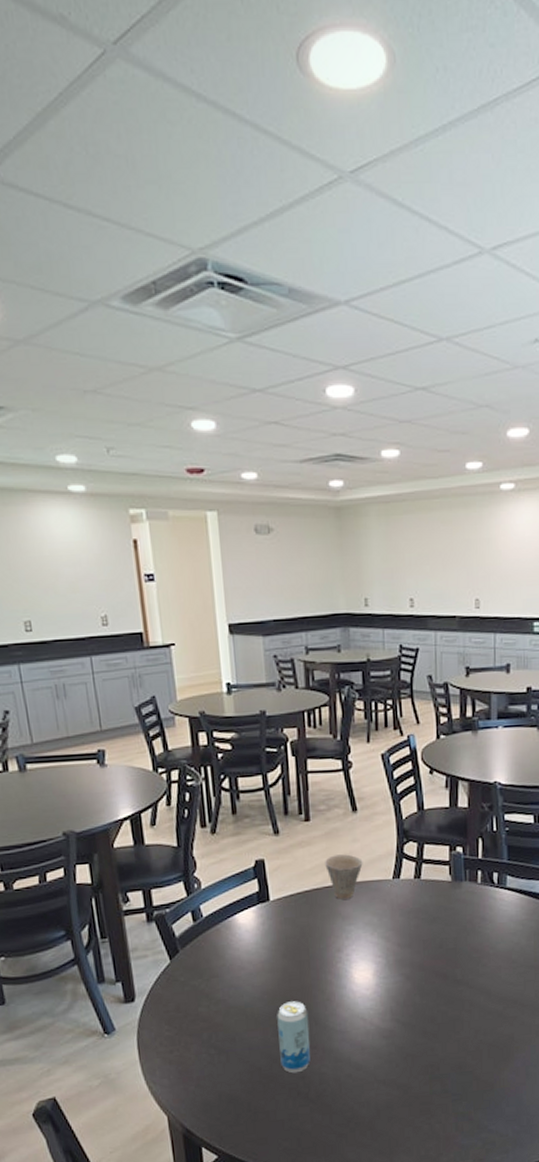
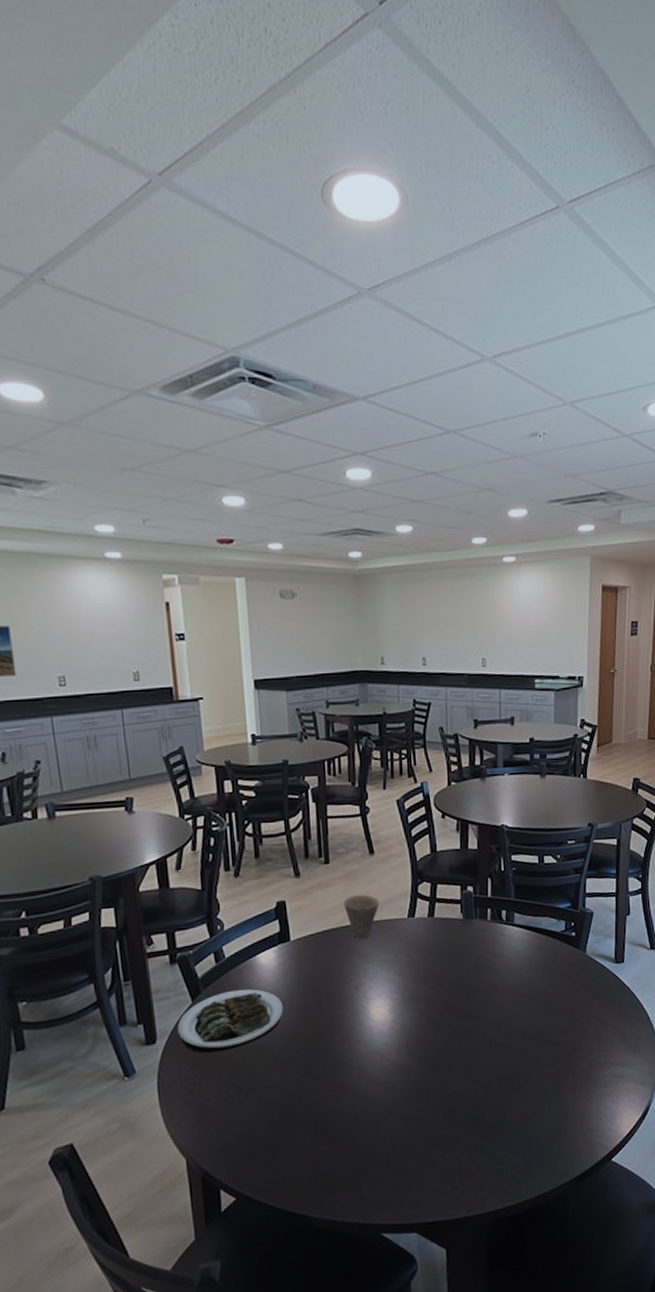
plate: none [156,949,264,1013] -> present [177,989,284,1053]
beverage can: present [277,1001,310,1074] -> none [296,1038,329,1111]

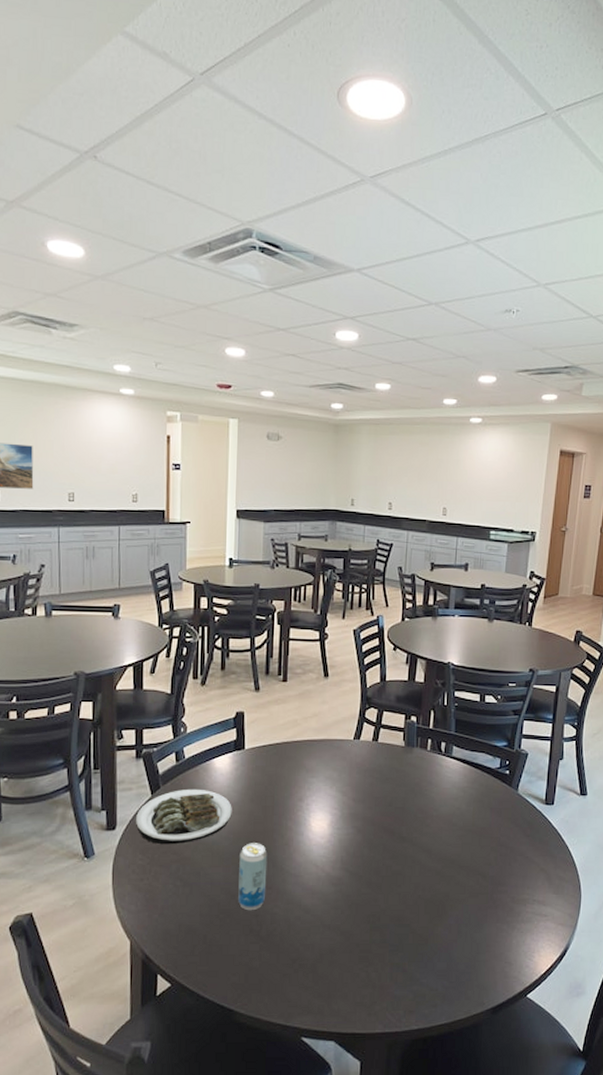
beverage can: none [296,1038,329,1111] -> present [238,843,268,911]
cup: present [343,894,380,938] -> none [296,714,329,754]

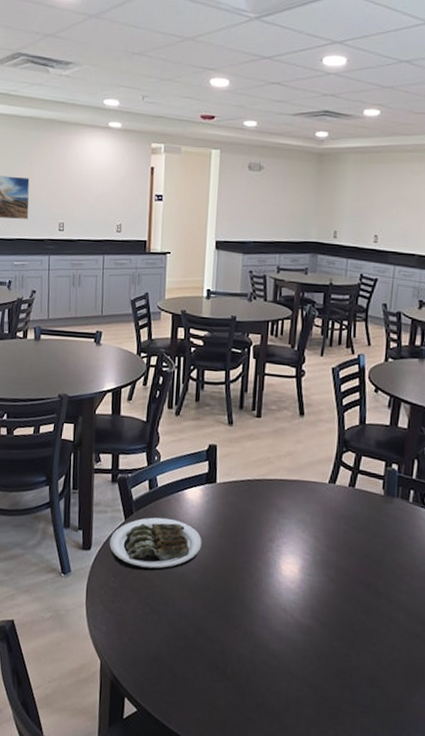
beverage can: present [238,843,268,911] -> none [205,578,236,648]

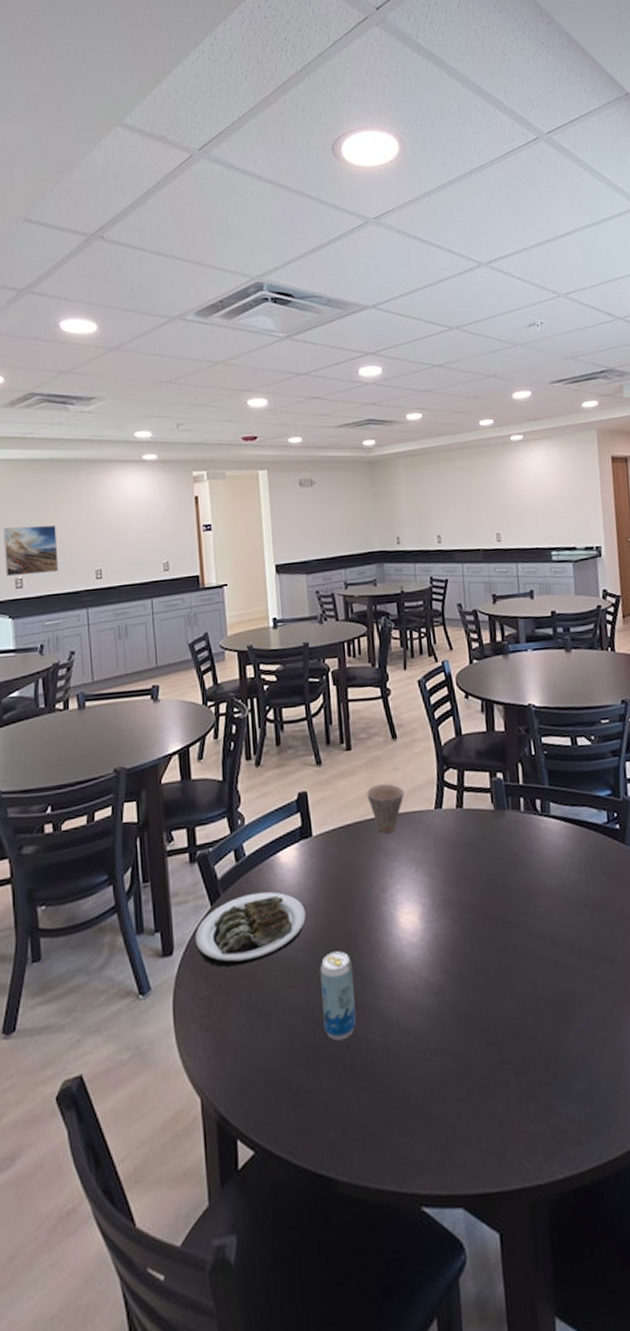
beverage can: none [205,578,236,648] -> present [320,951,356,1041]
cup: none [269,452,303,494] -> present [367,784,405,833]

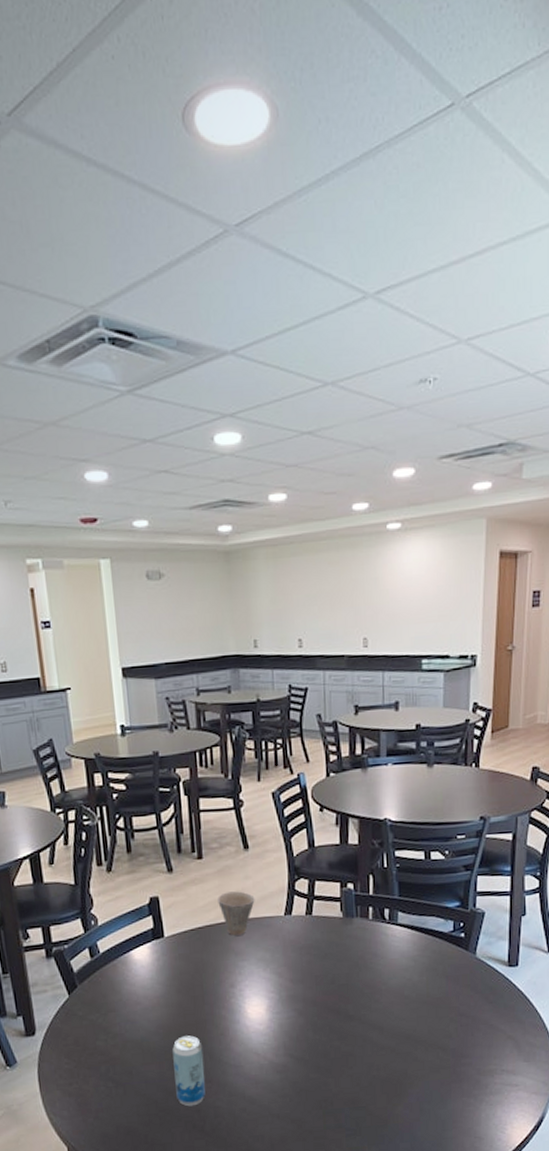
plate: present [195,891,306,967] -> none [55,984,159,1046]

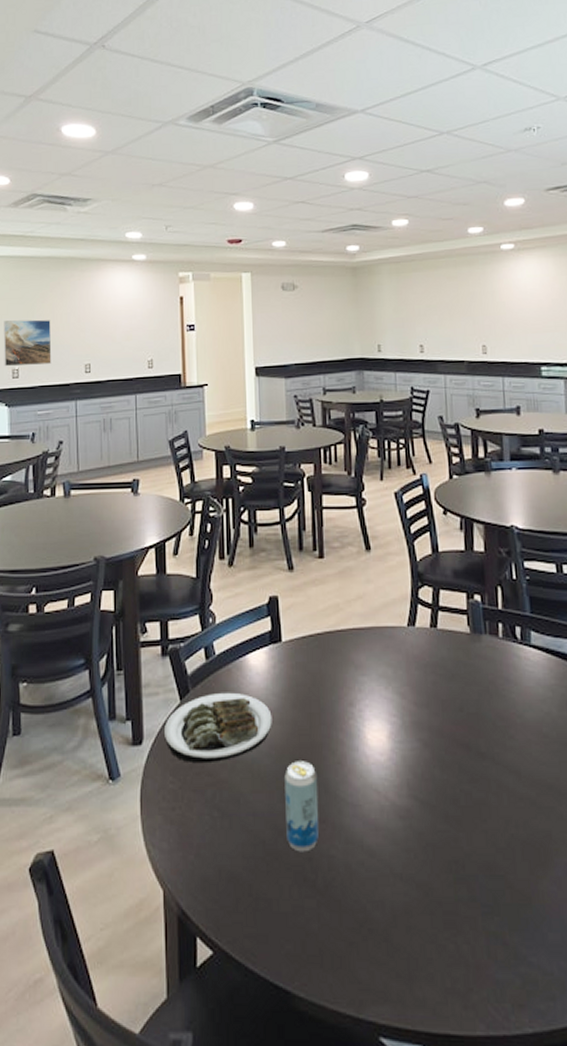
plate: none [55,984,159,1046] -> present [164,692,272,764]
cup: present [218,891,255,936] -> none [338,596,377,646]

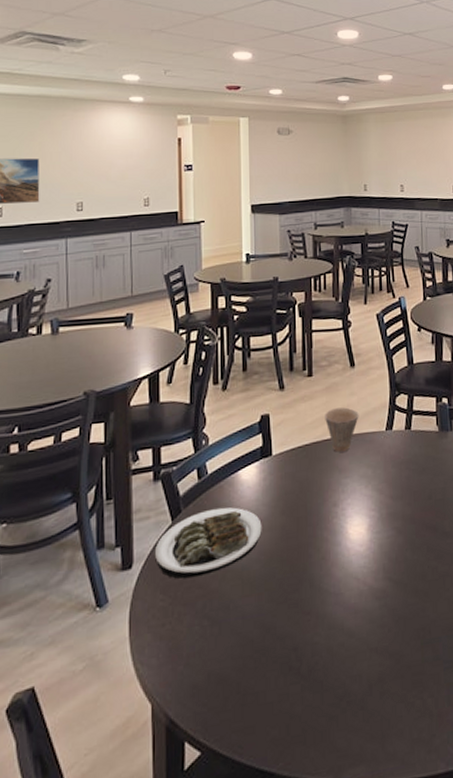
beverage can: present [284,761,319,852] -> none [273,561,304,645]
cup: none [338,596,377,646] -> present [325,407,359,452]

